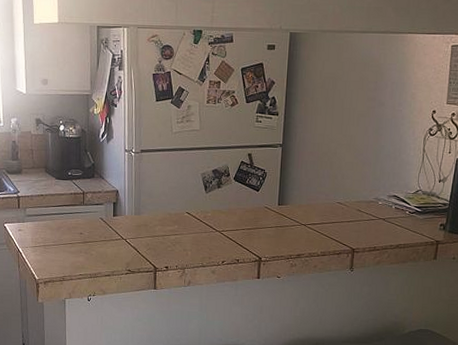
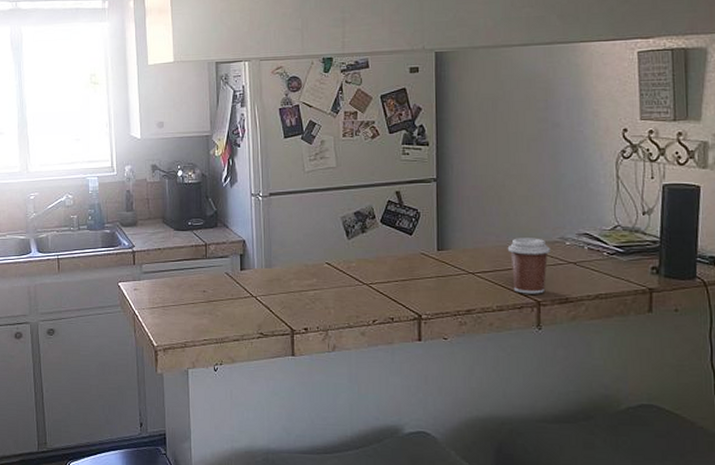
coffee cup: none [333,197,366,243] -> present [507,238,550,294]

